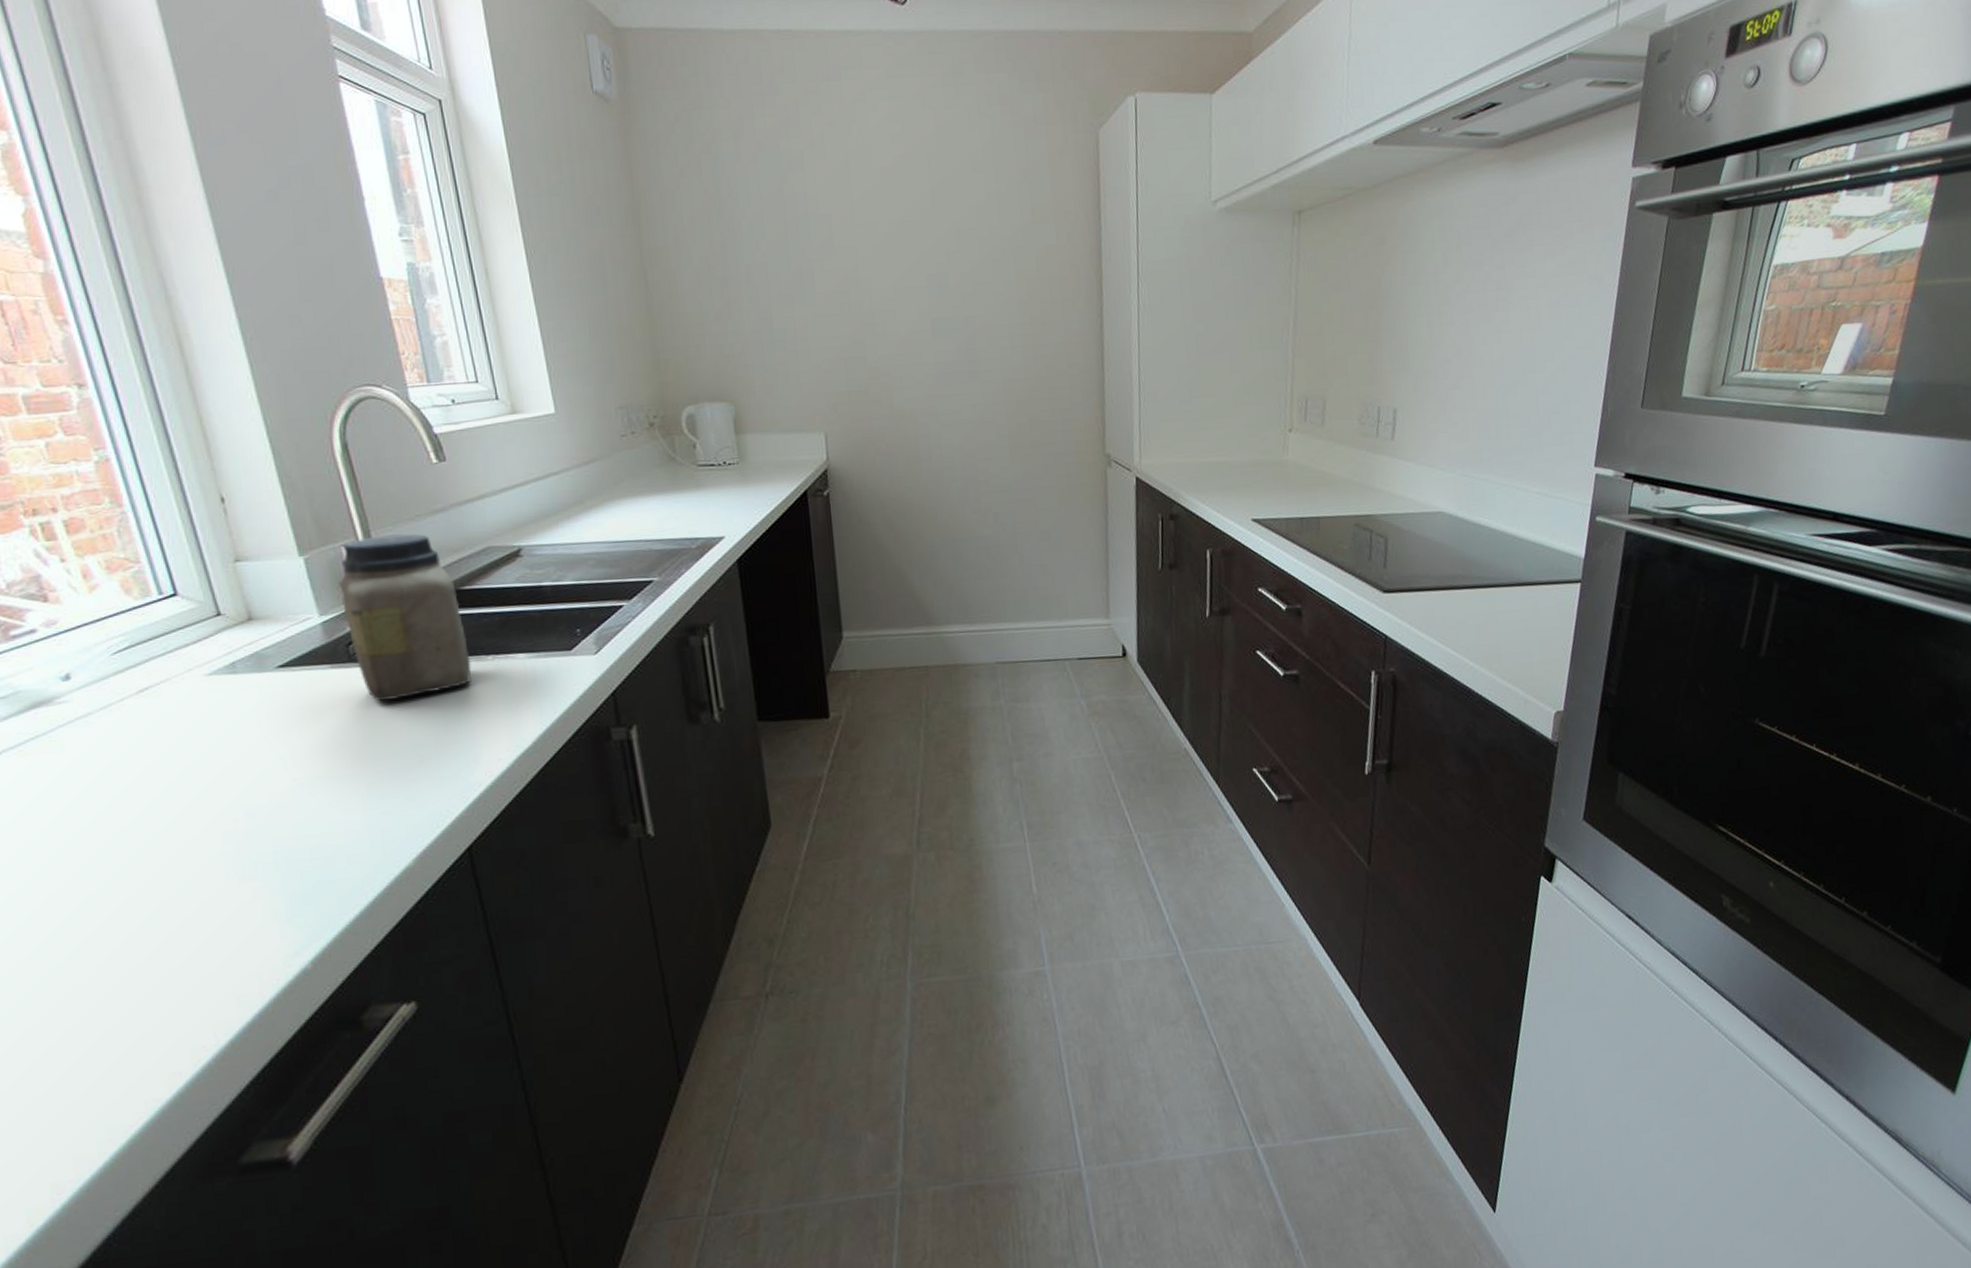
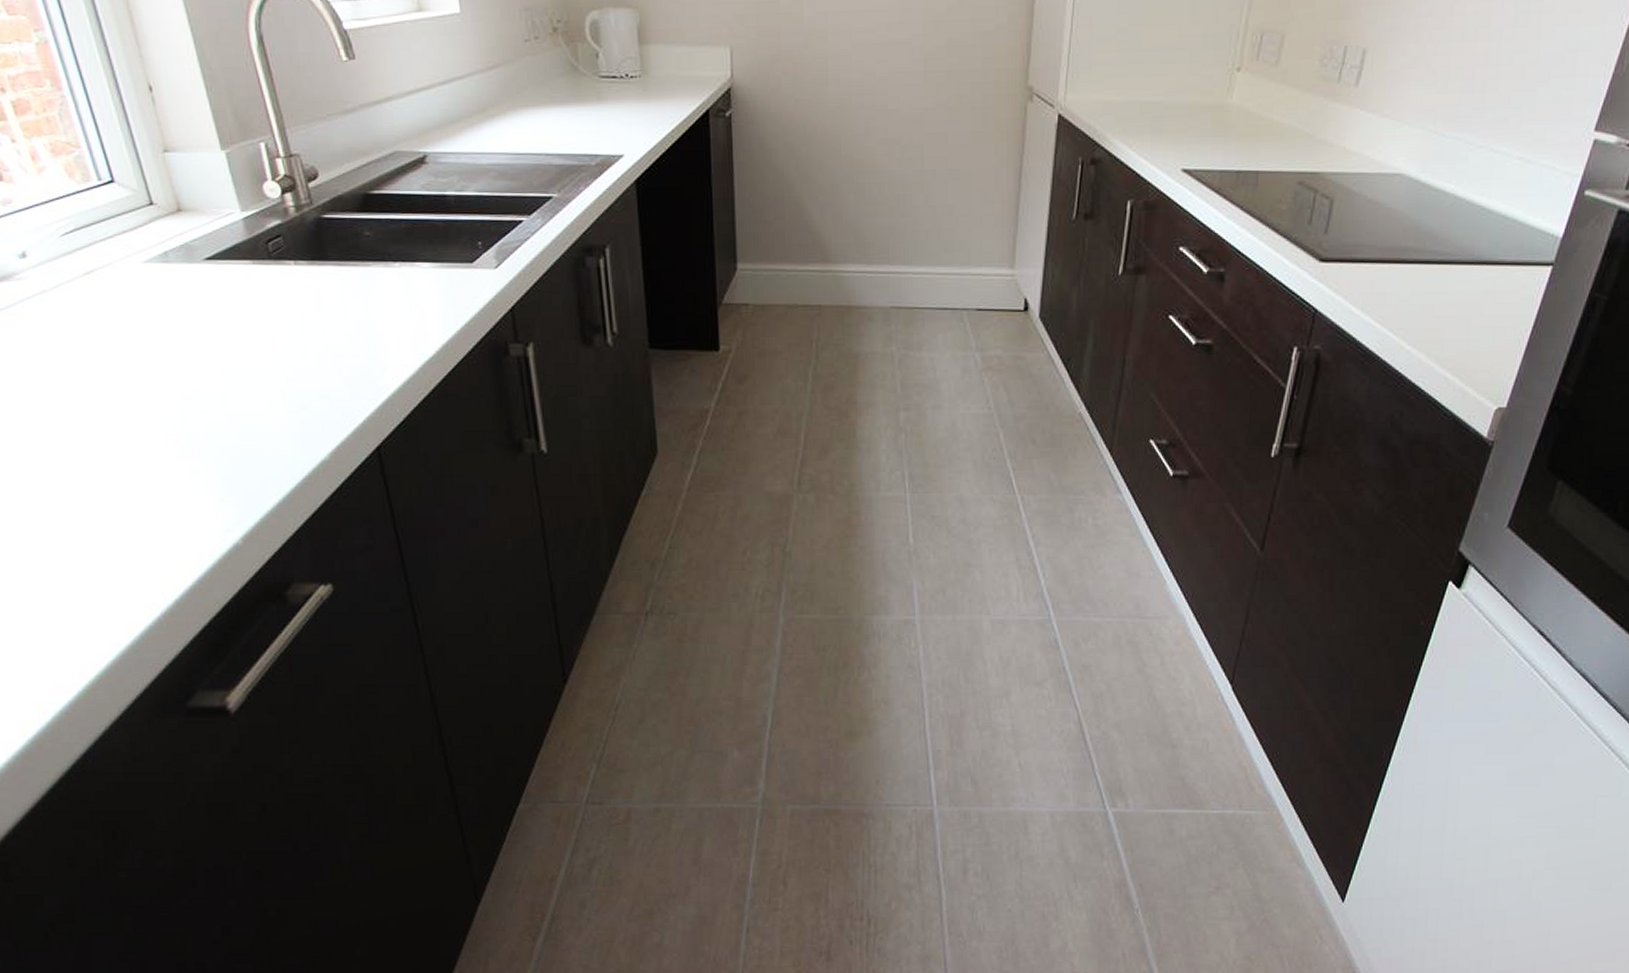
jar: present [338,534,472,702] -> none [257,133,381,301]

